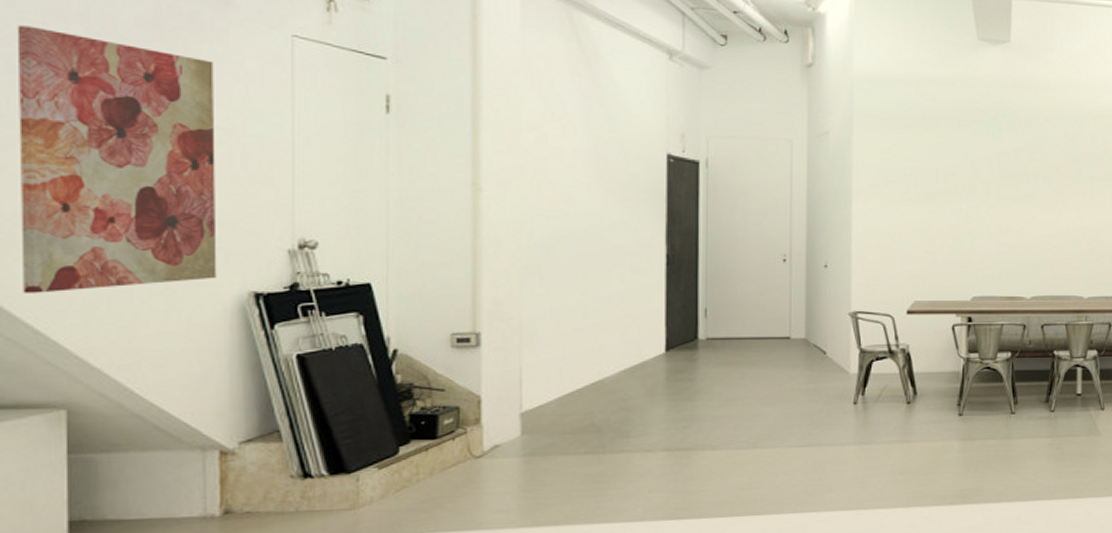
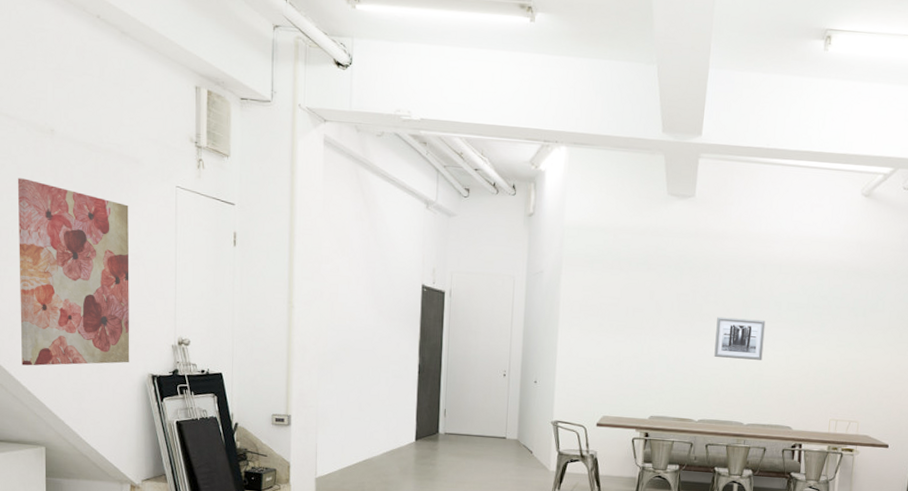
wall art: none [1044,177,1101,224] -> present [714,317,766,360]

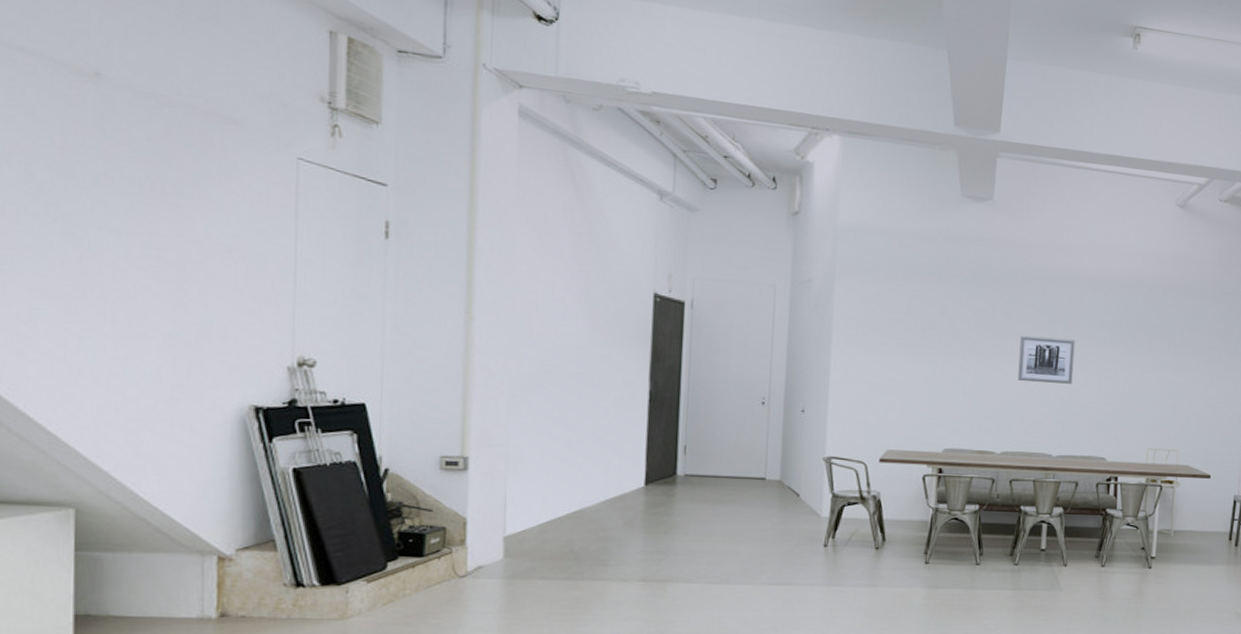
wall art: present [17,178,130,366] -> none [35,135,222,396]

